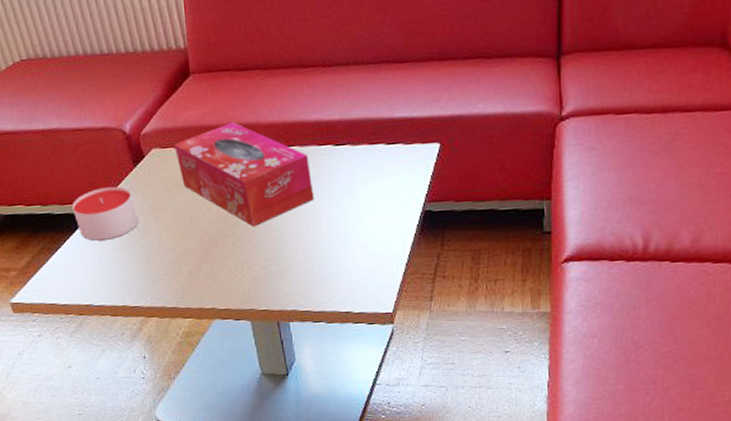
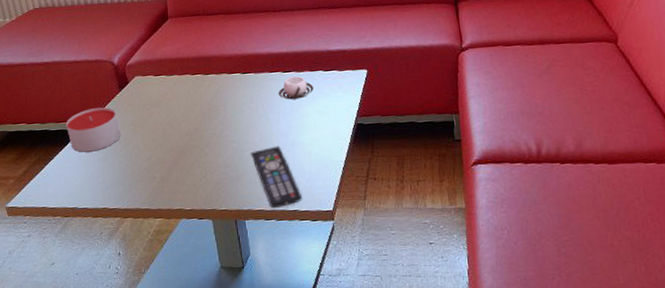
tissue box: present [174,122,315,227] -> none [153,54,267,139]
remote control: none [295,236,357,310] -> present [251,145,303,209]
cup: none [328,150,373,180] -> present [278,76,314,100]

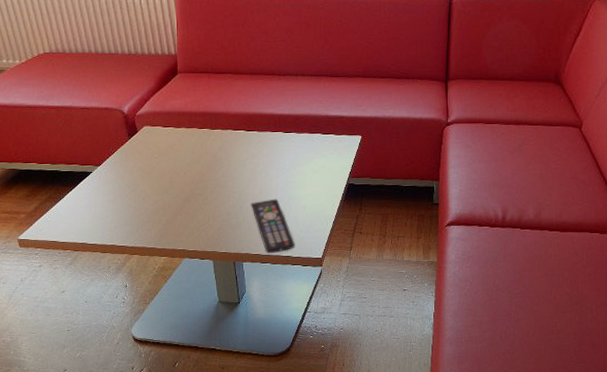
candle: present [66,107,121,152] -> none [76,153,129,193]
cup: present [278,76,314,100] -> none [279,137,312,158]

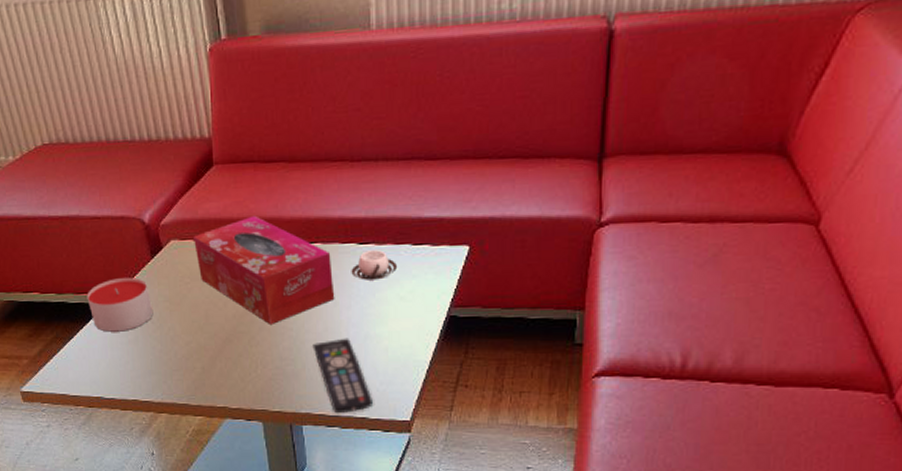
candle: none [76,153,129,193] -> present [87,278,153,332]
tissue box: none [162,110,267,190] -> present [194,215,335,326]
cup: none [279,137,312,158] -> present [351,250,398,280]

